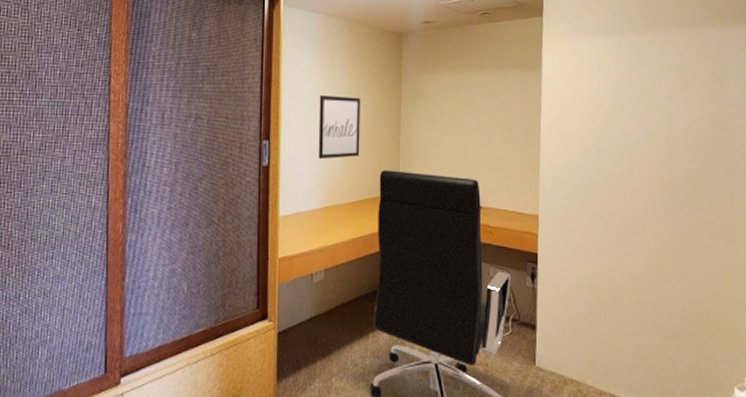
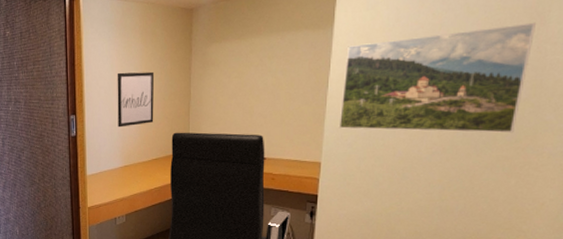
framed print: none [553,85,718,195] -> present [338,22,536,133]

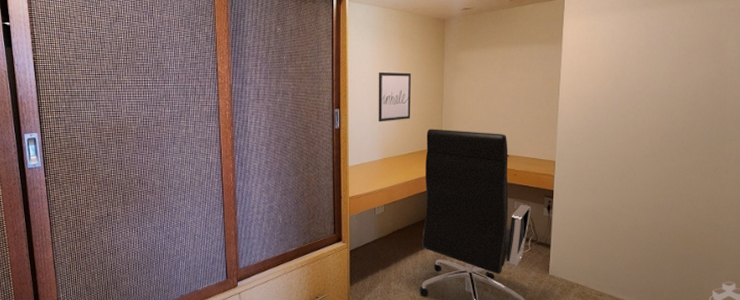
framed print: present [338,22,536,133] -> none [569,50,717,141]

